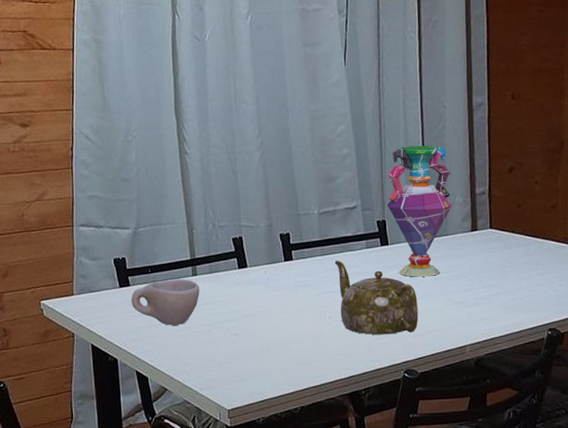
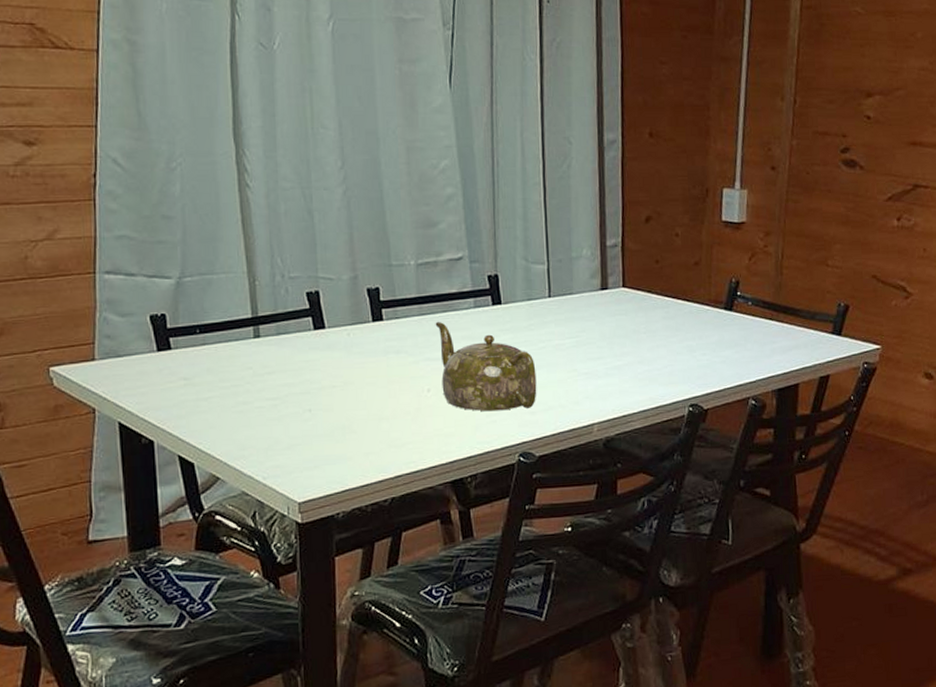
cup: present [131,279,200,326] -> none [173,341,264,399]
vase: present [387,145,452,277] -> none [501,186,578,343]

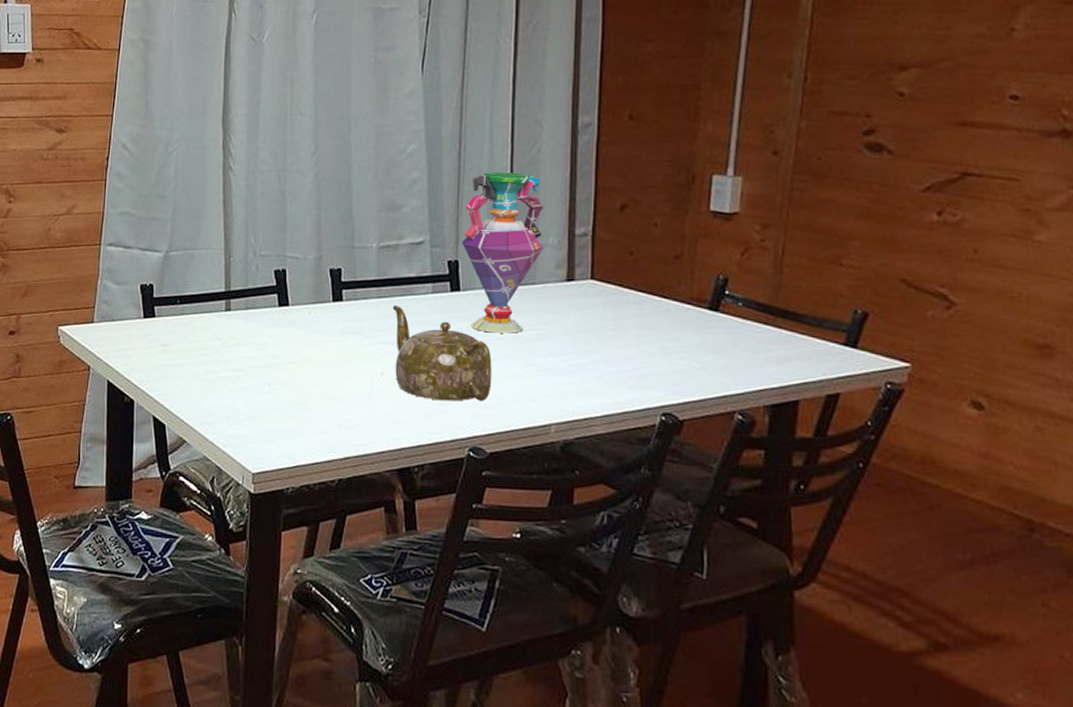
vase: none [501,186,578,343] -> present [462,171,544,333]

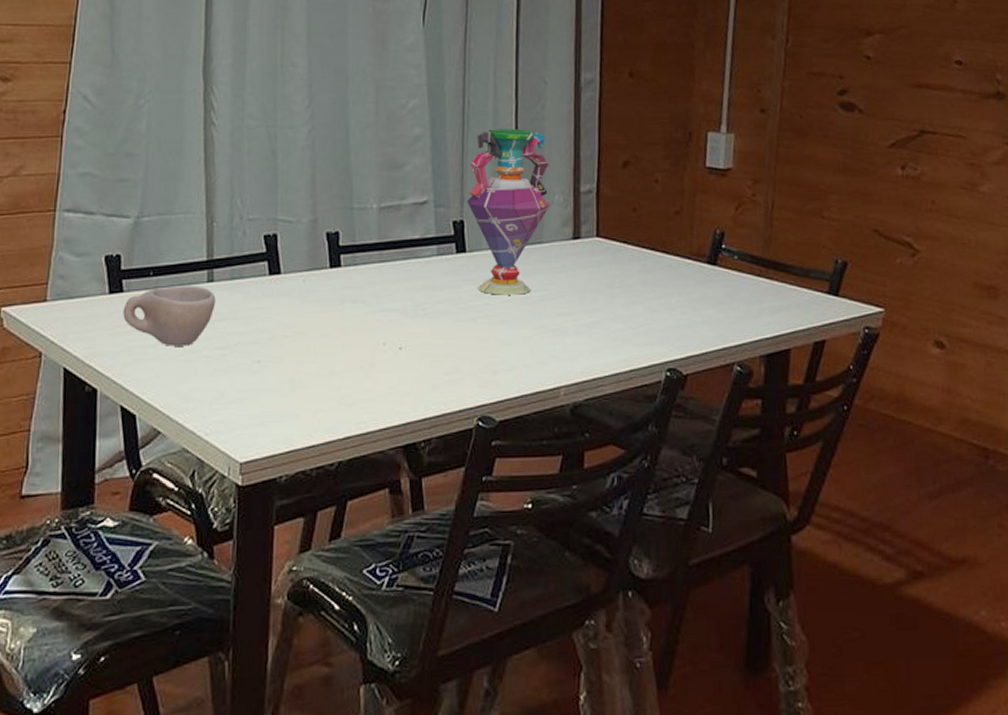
cup: none [155,313,232,367] -> present [123,286,216,346]
teapot: present [392,304,492,402] -> none [395,269,500,369]

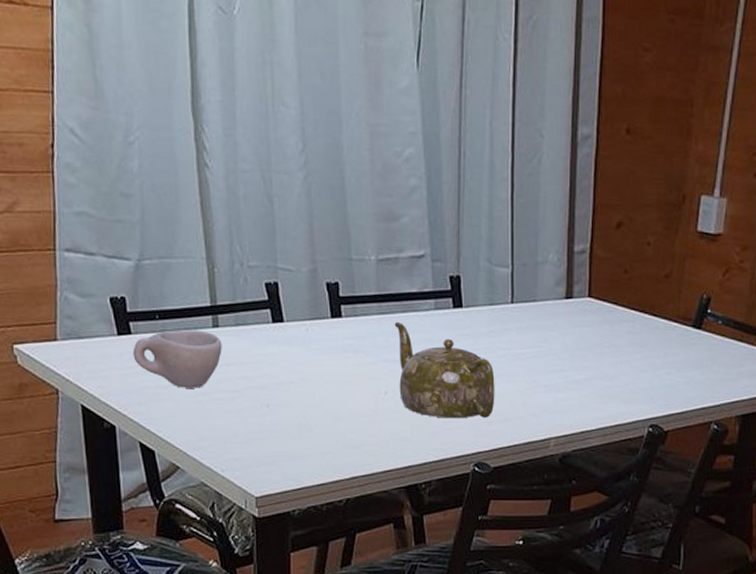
teapot: none [395,269,500,369] -> present [394,321,495,419]
vase: present [467,128,550,295] -> none [464,182,544,351]

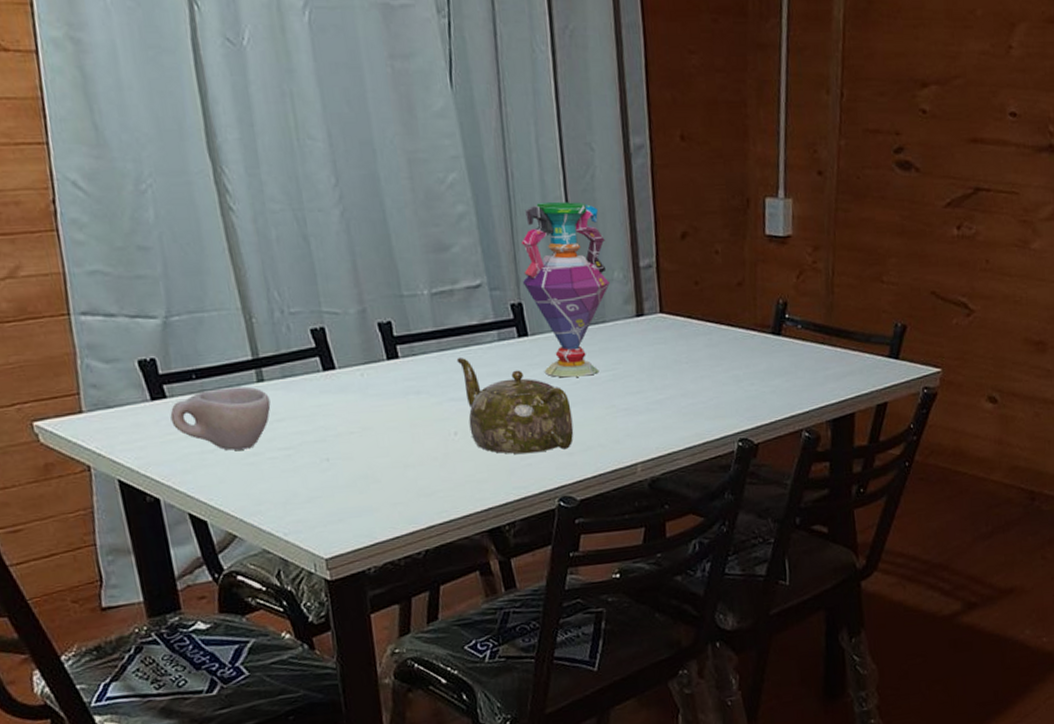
vase: none [464,182,544,351] -> present [521,201,610,378]

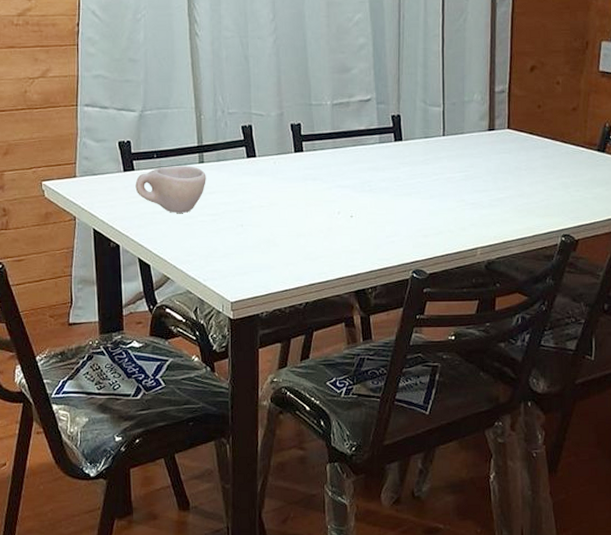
teapot: present [456,357,574,454] -> none [346,154,430,233]
vase: present [521,201,610,378] -> none [403,38,470,175]

